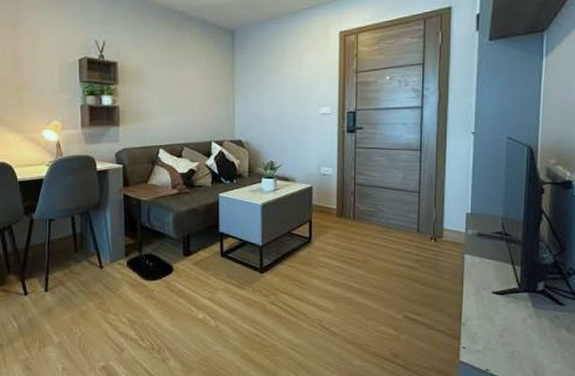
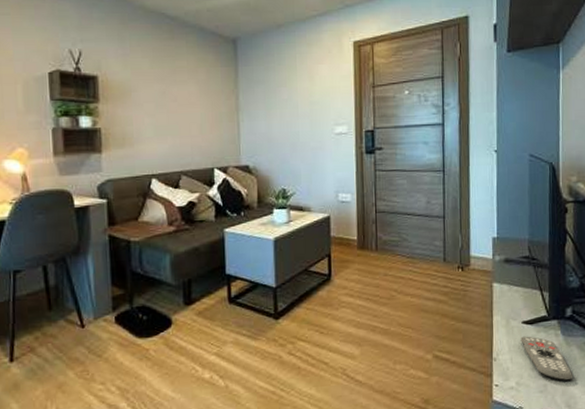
remote control: none [490,305,541,350] -> present [520,336,572,381]

